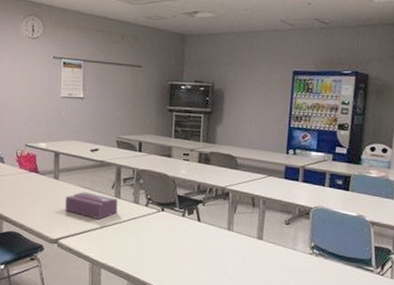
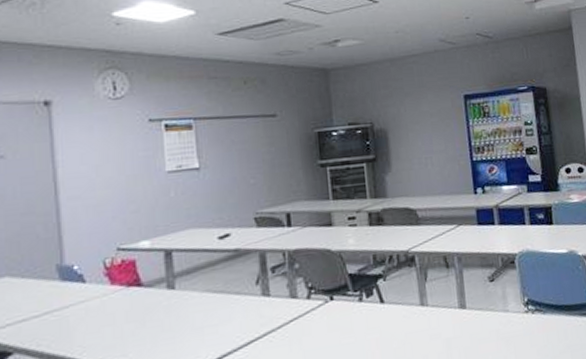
tissue box: present [65,191,118,220] -> none [187,296,268,334]

